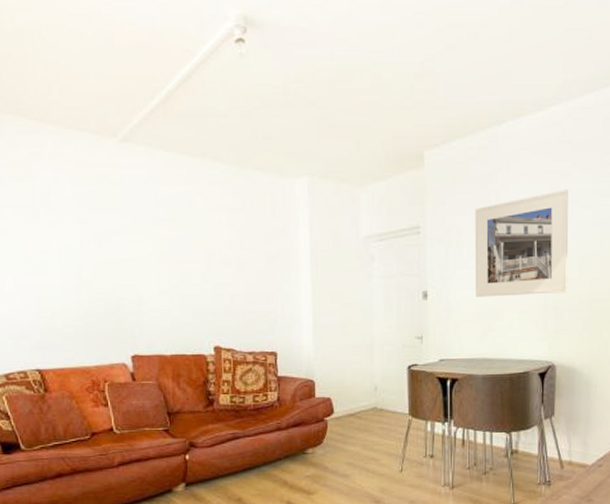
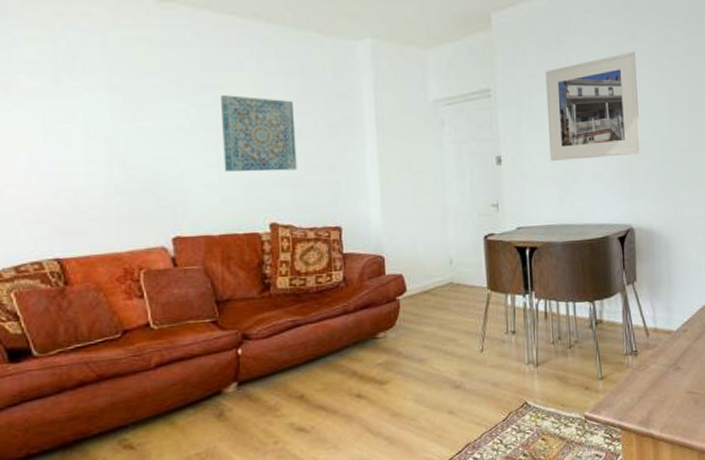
wall art: none [173,229,239,300] -> present [221,95,297,172]

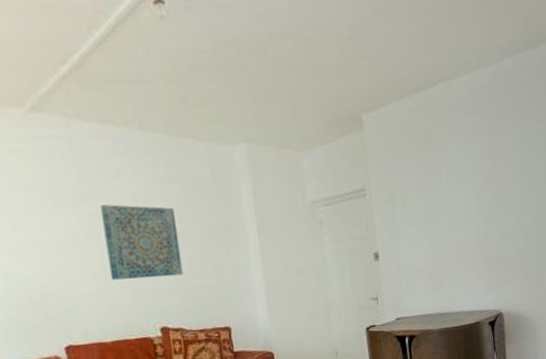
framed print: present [545,52,641,161] -> none [416,148,507,254]

